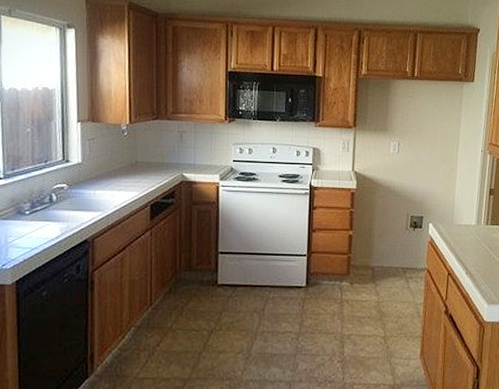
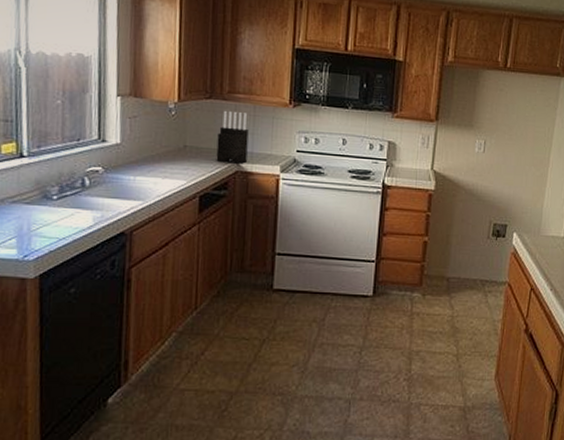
knife block: none [164,129,191,175] -> present [216,110,249,164]

